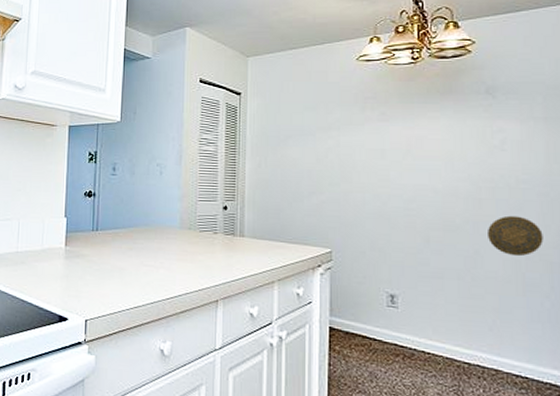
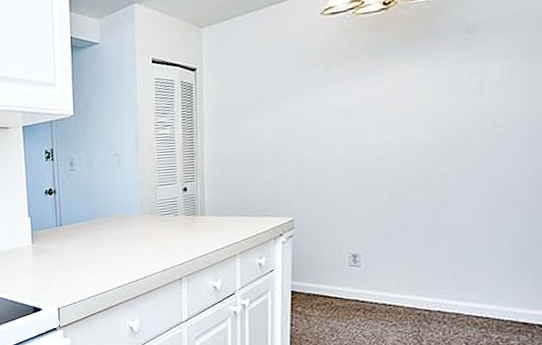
decorative plate: present [488,215,543,257] -> none [457,161,517,204]

